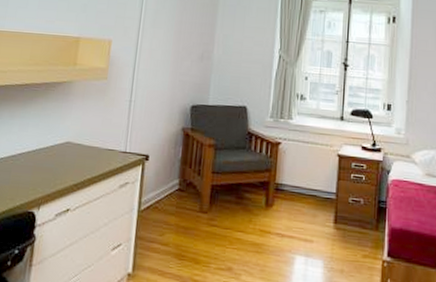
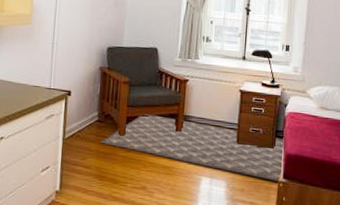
rug: none [180,182,389,262] -> present [100,114,286,183]

